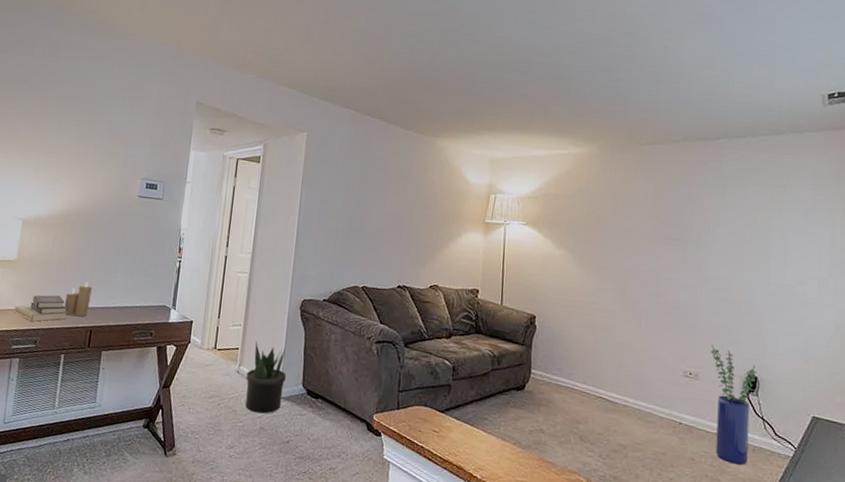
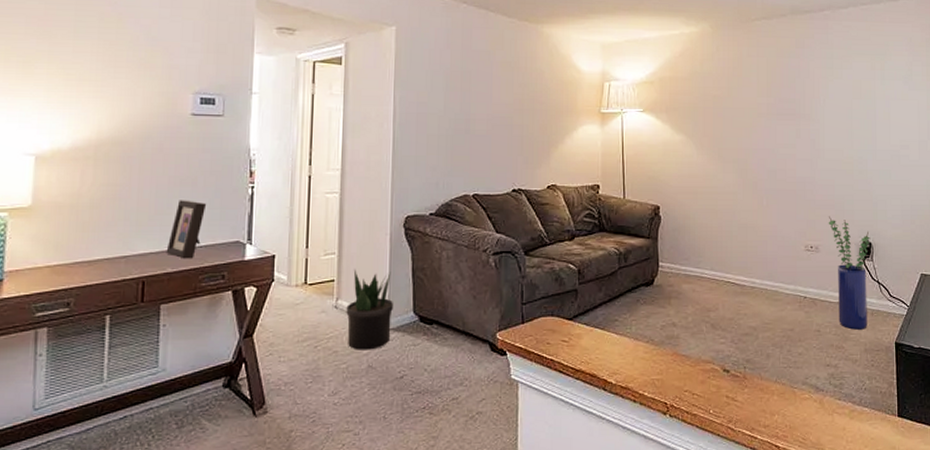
books: present [14,295,67,322] -> none [34,244,109,281]
candle: present [64,282,92,317] -> none [103,224,140,267]
picture frame: none [109,266,144,317] -> present [166,200,207,259]

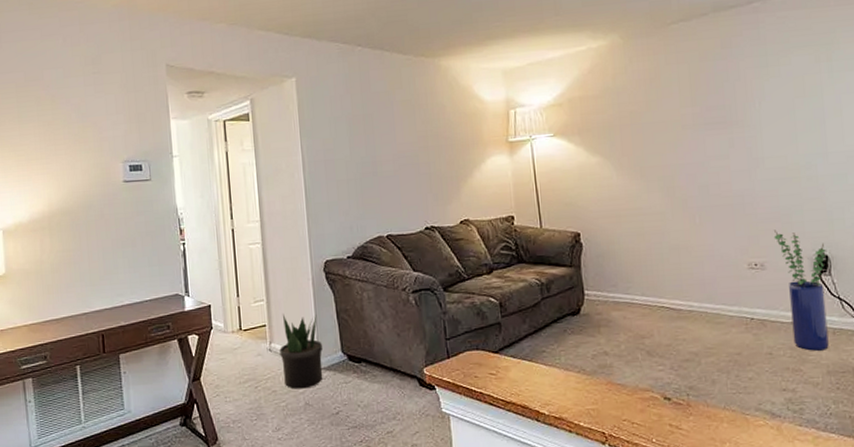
picture frame: present [166,200,207,259] -> none [118,259,147,313]

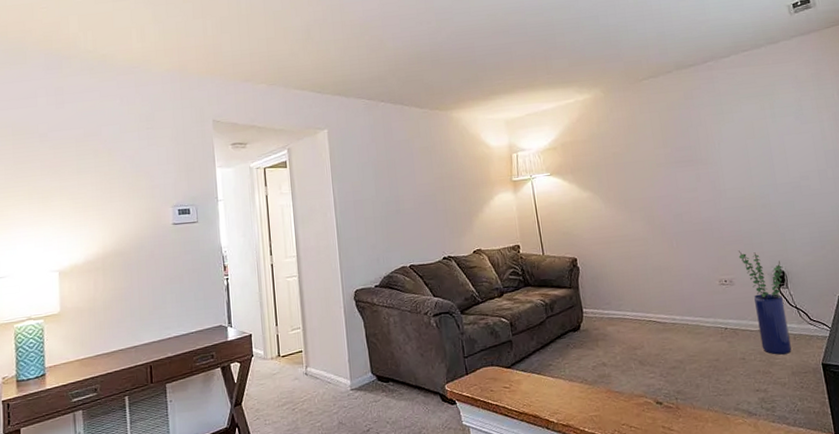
planter: present [279,314,323,389] -> none [315,339,355,410]

